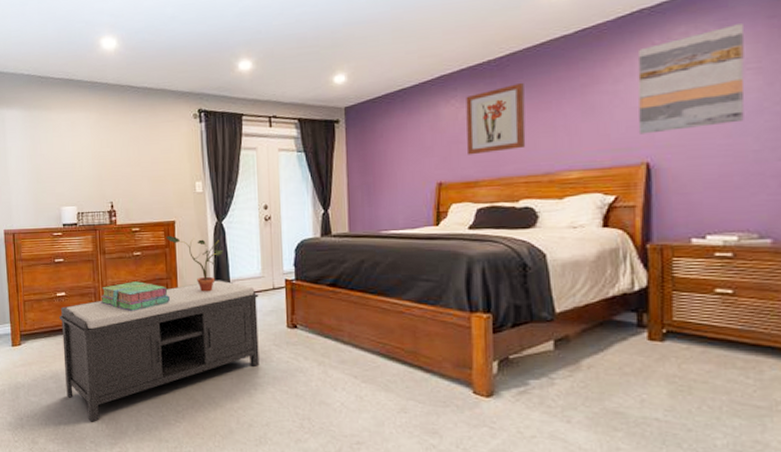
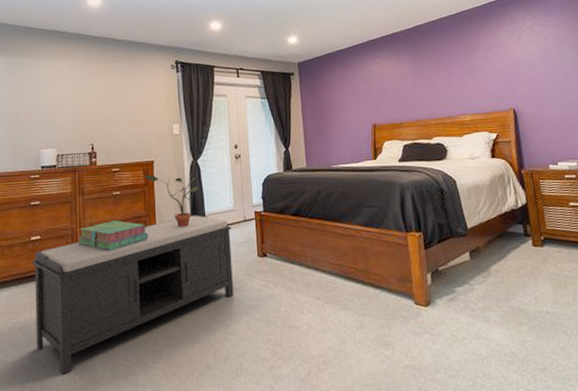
wall art: present [466,82,526,155] -> none [387,48,433,103]
wall art: present [637,24,745,135] -> none [497,14,567,88]

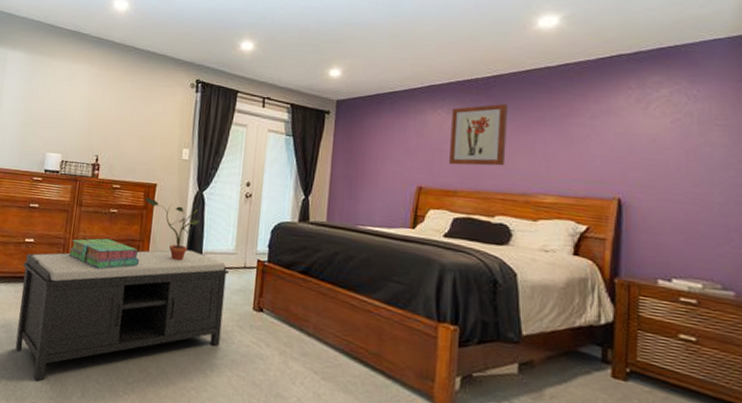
wall art: none [387,48,433,103] -> present [449,103,508,167]

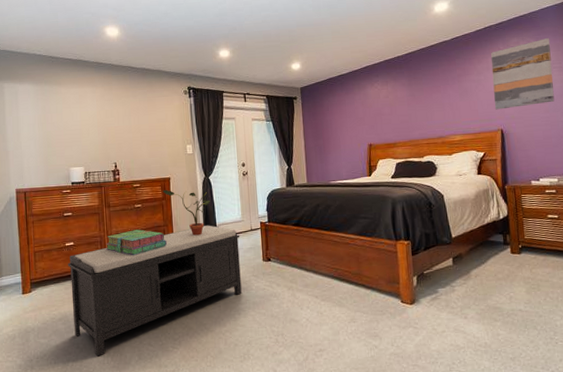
wall art: present [449,103,508,167] -> none [384,72,426,124]
wall art: none [612,82,714,174] -> present [490,38,555,110]

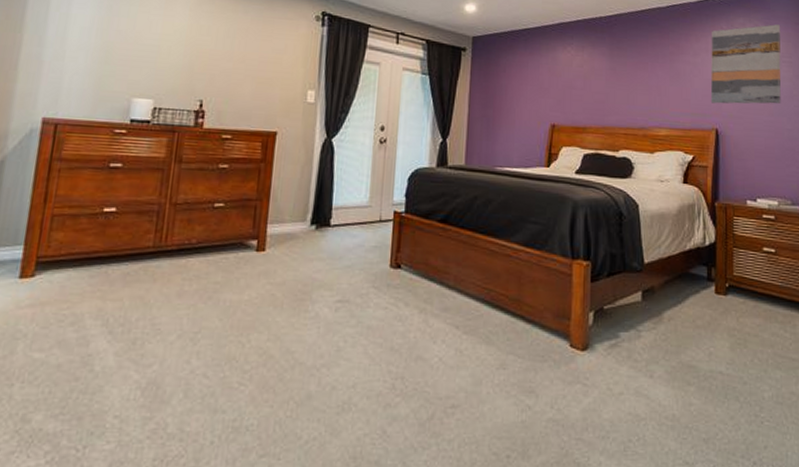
bench: present [68,225,242,357] -> none [90,206,363,388]
stack of books: present [106,229,167,255] -> none [164,200,257,238]
potted plant: present [162,189,211,236] -> none [262,148,329,220]

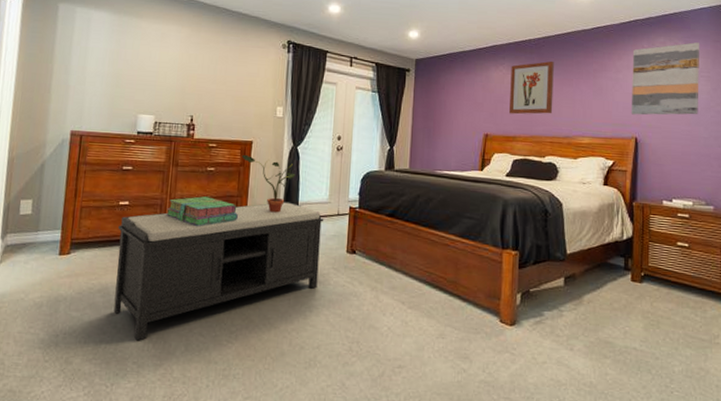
bench: none [90,206,363,388] -> present [113,202,324,341]
stack of books: none [164,200,257,238] -> present [166,196,238,226]
potted plant: none [262,148,329,220] -> present [241,154,296,213]
wall art: none [579,41,627,102] -> present [509,61,554,115]

